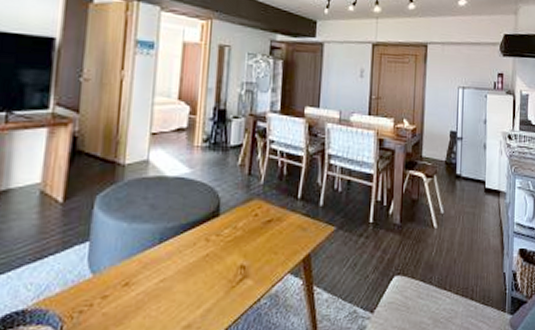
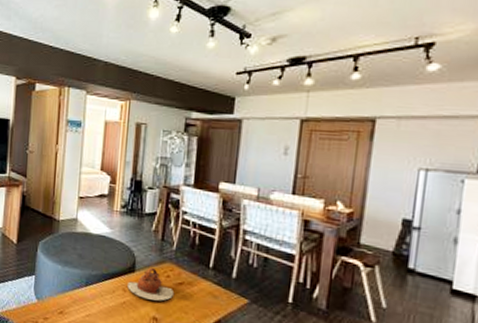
teapot: none [211,207,263,246] -> present [127,267,175,301]

